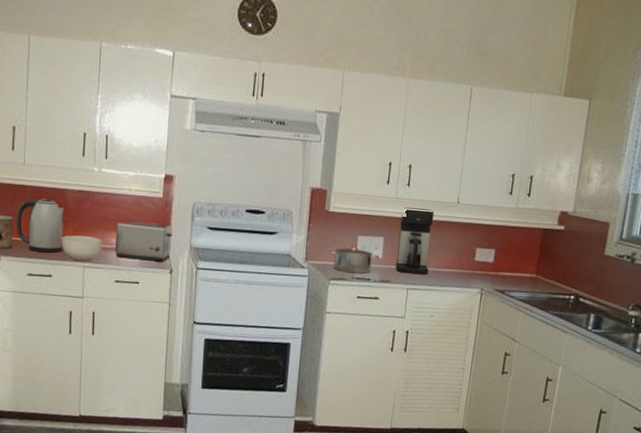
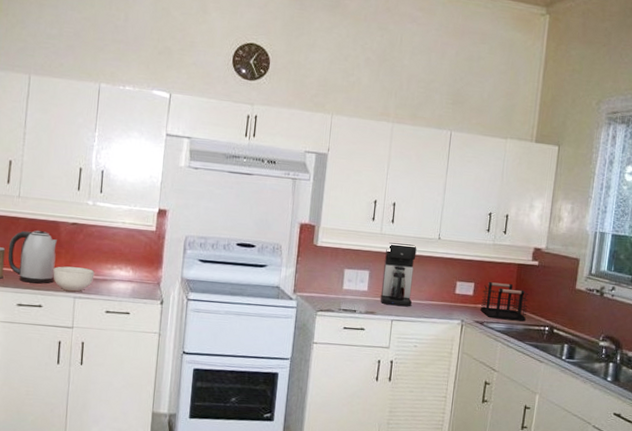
toaster: present [115,219,173,262] -> none [107,252,165,293]
cooking pot: present [327,243,379,274] -> none [315,276,365,306]
dish rack: none [501,248,553,290] -> present [480,282,528,322]

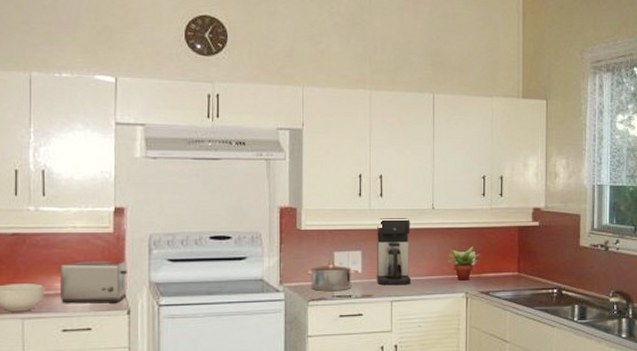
toaster: none [107,252,165,293] -> present [61,260,127,304]
cooking pot: none [315,276,365,306] -> present [303,261,359,292]
succulent plant: none [448,277,479,309] -> present [448,245,480,281]
dish rack: present [480,282,528,322] -> none [485,249,532,287]

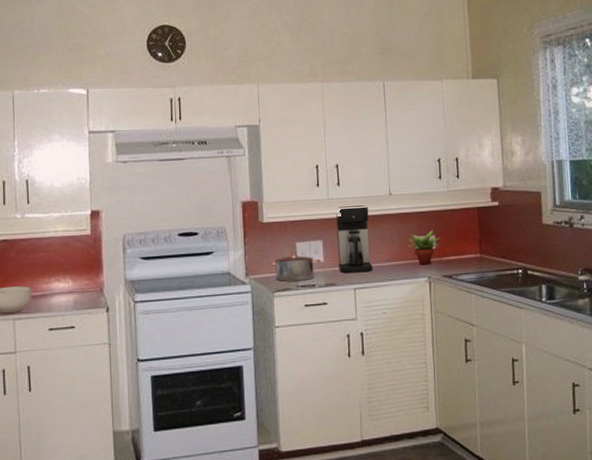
toaster: present [61,260,127,304] -> none [45,261,106,303]

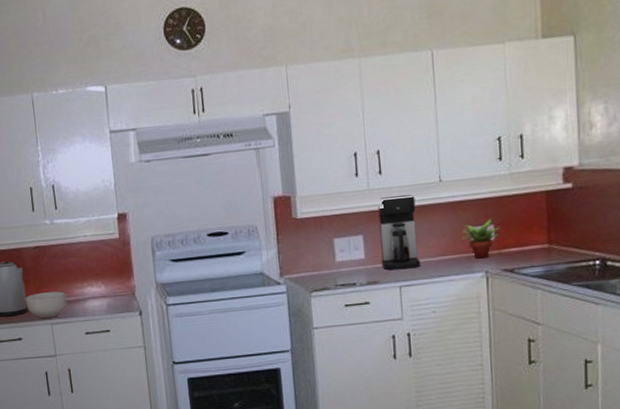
cooking pot: present [267,251,321,282] -> none [303,248,362,281]

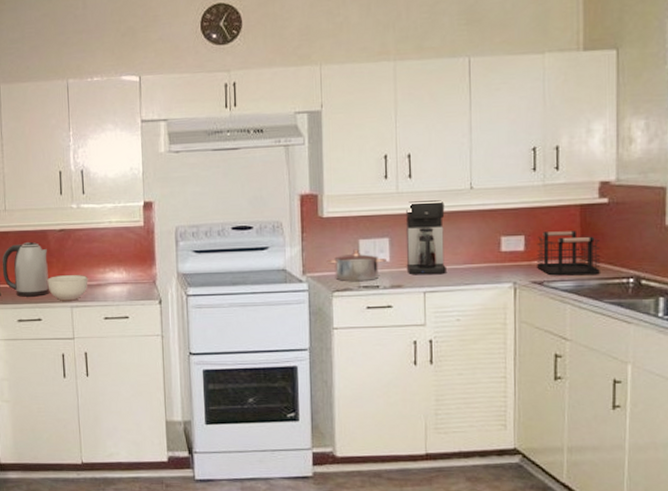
cooking pot: none [303,248,362,281] -> present [326,249,387,282]
succulent plant: present [462,218,500,259] -> none [491,229,531,269]
dish rack: none [506,217,567,263] -> present [537,231,600,276]

